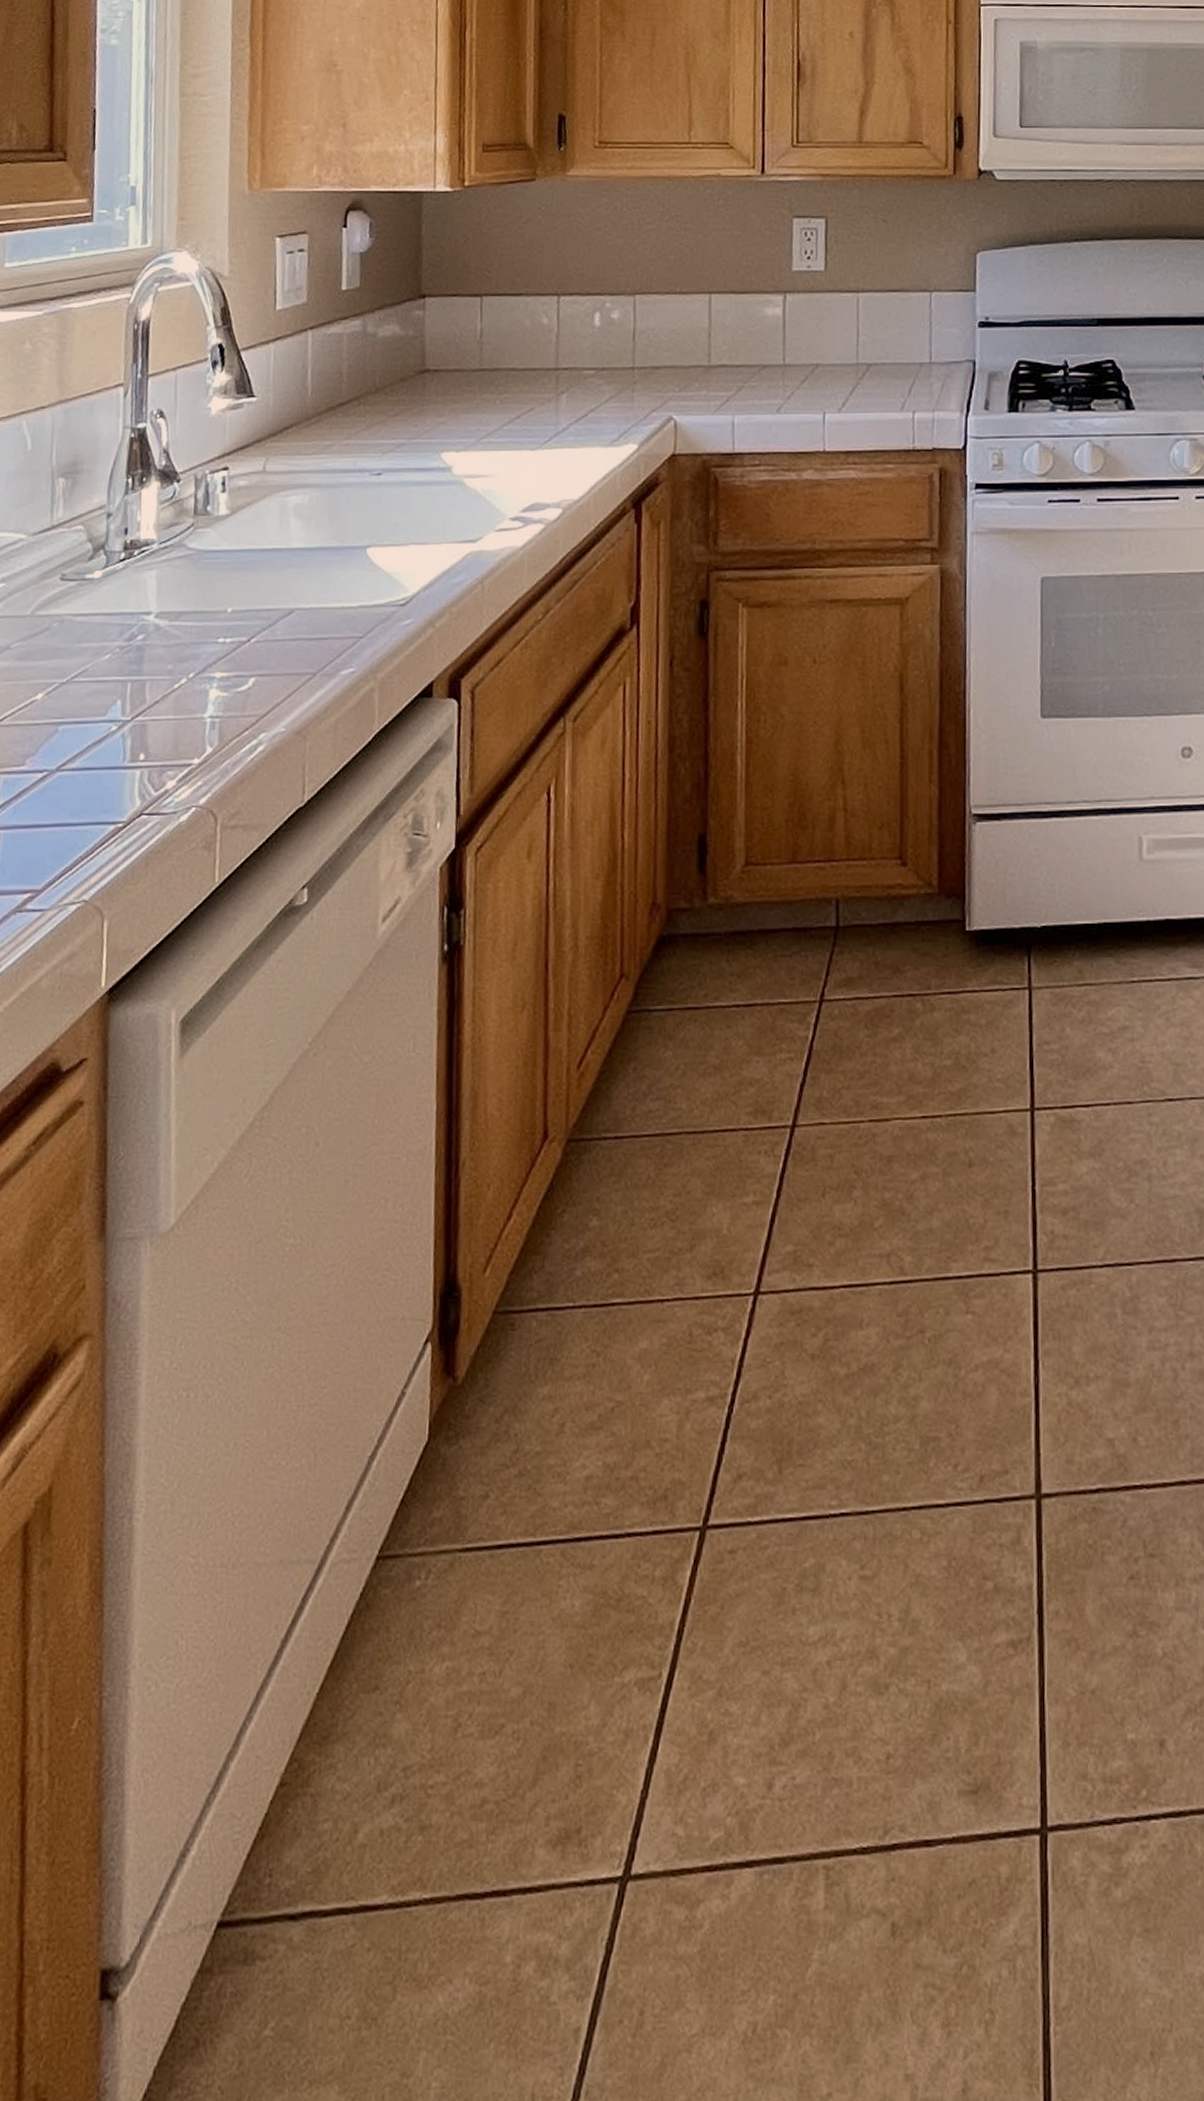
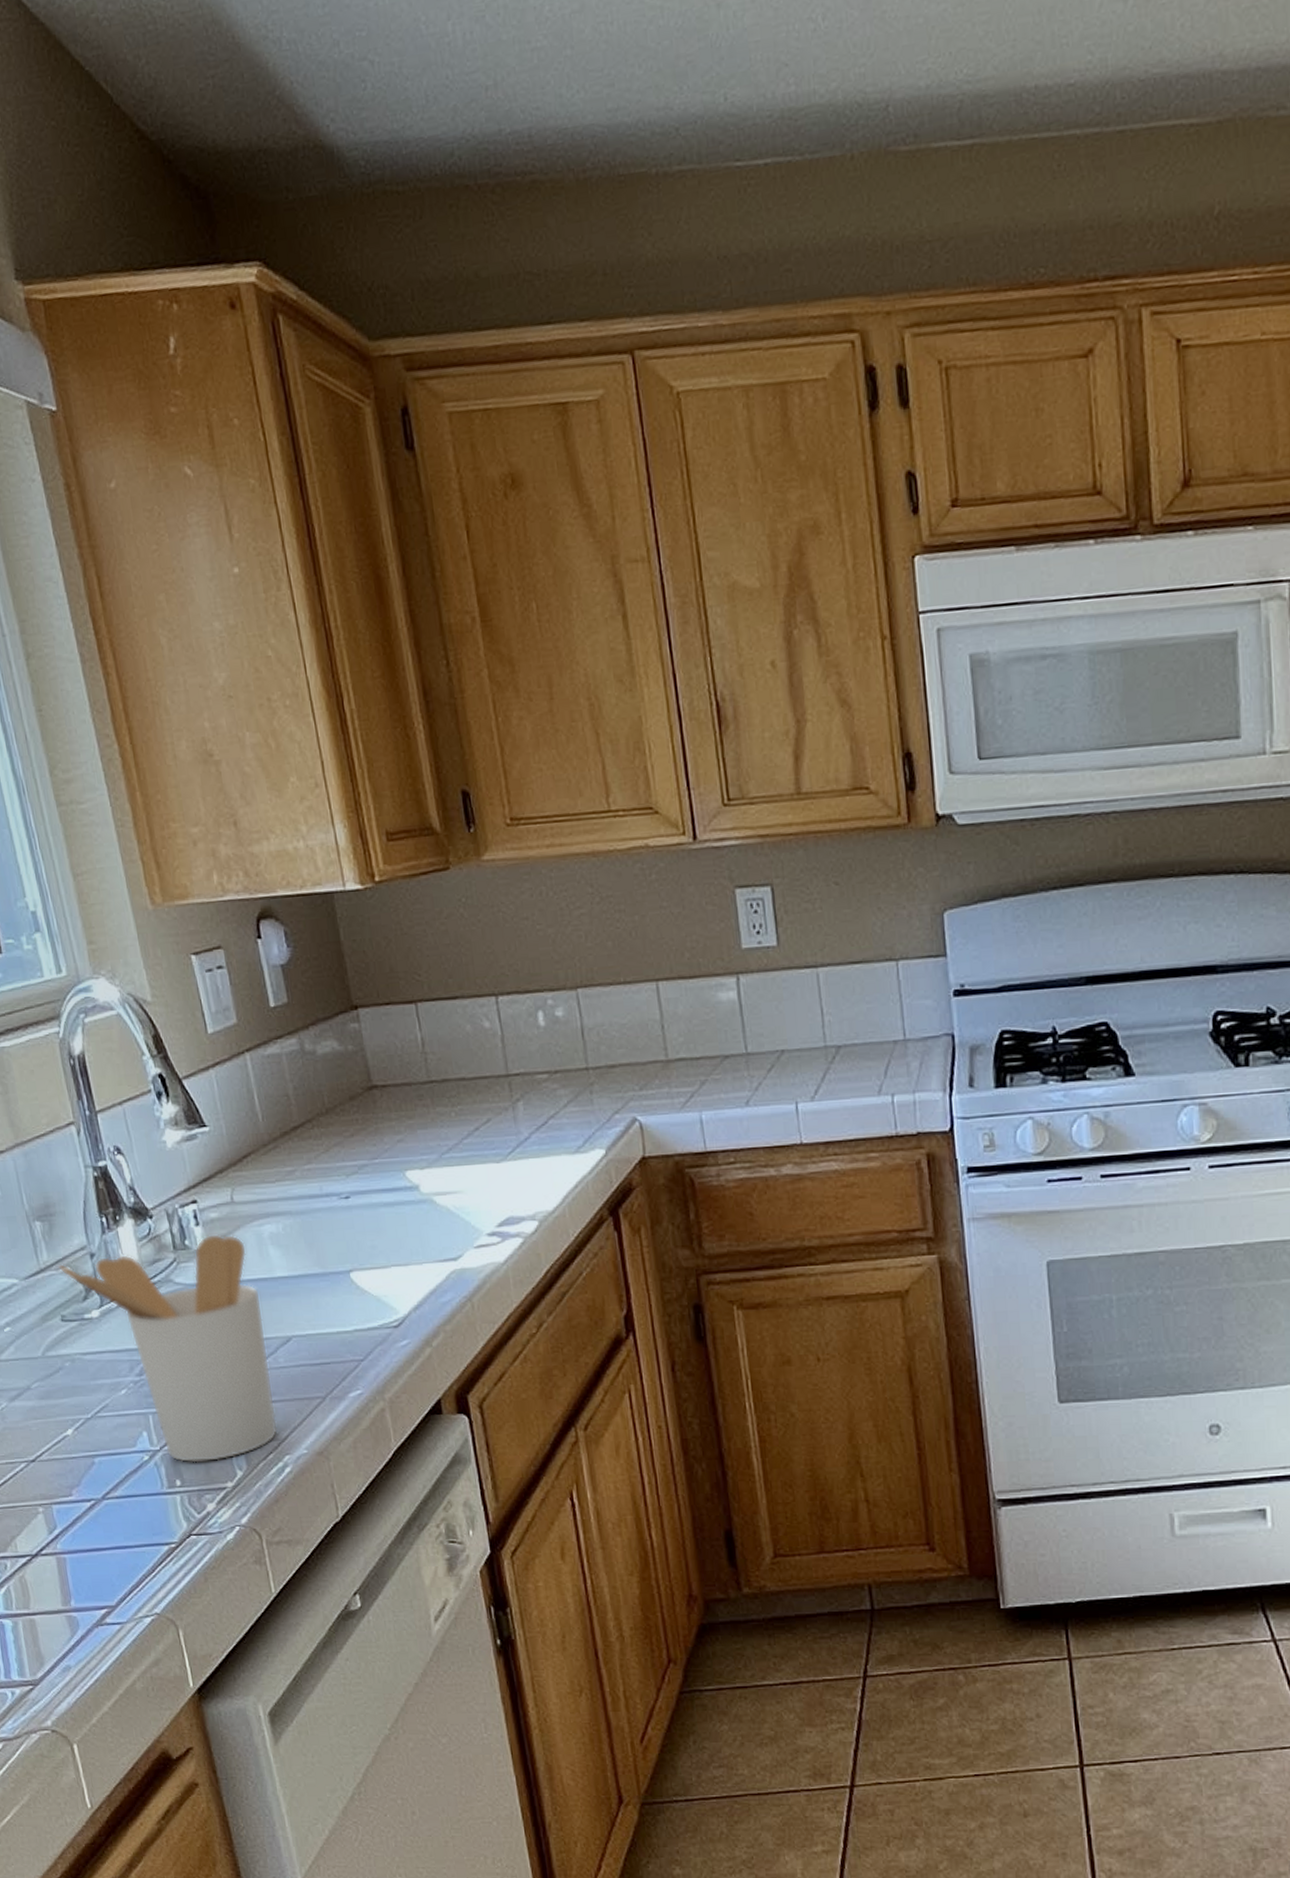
utensil holder: none [71,501,271,736] -> present [58,1233,278,1463]

